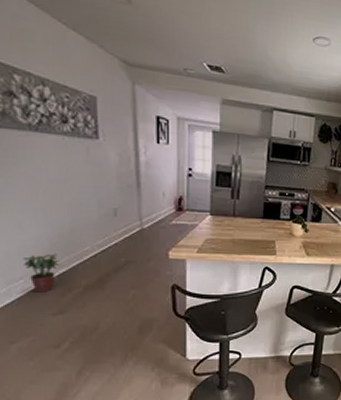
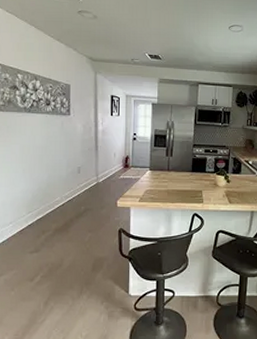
potted plant: present [24,253,60,292] -> none [13,203,38,234]

